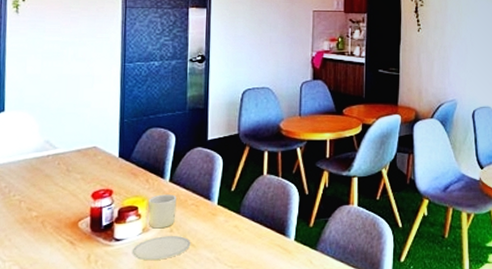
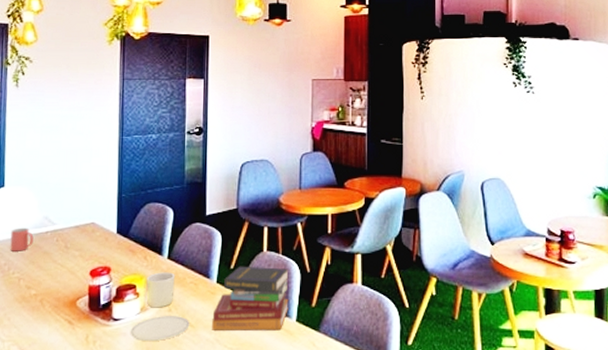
mug: none [11,151,35,174] -> present [10,227,34,251]
books: none [213,188,288,250] -> present [212,266,289,331]

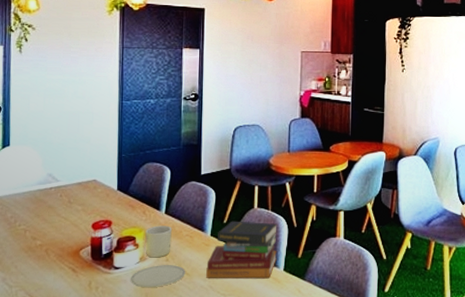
mug: present [10,227,34,251] -> none [16,184,39,206]

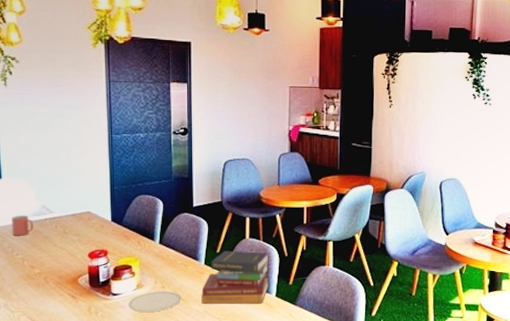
mug: none [16,184,39,206] -> present [12,215,34,236]
mug: present [145,225,172,258] -> none [141,255,167,285]

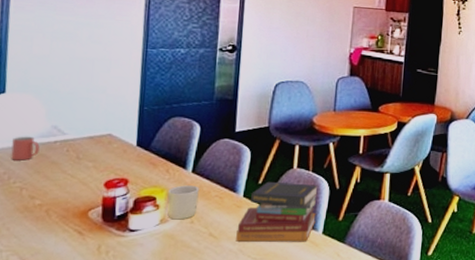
plate: present [128,292,181,313] -> none [147,227,213,252]
mug: none [141,255,167,285] -> present [167,185,199,220]

